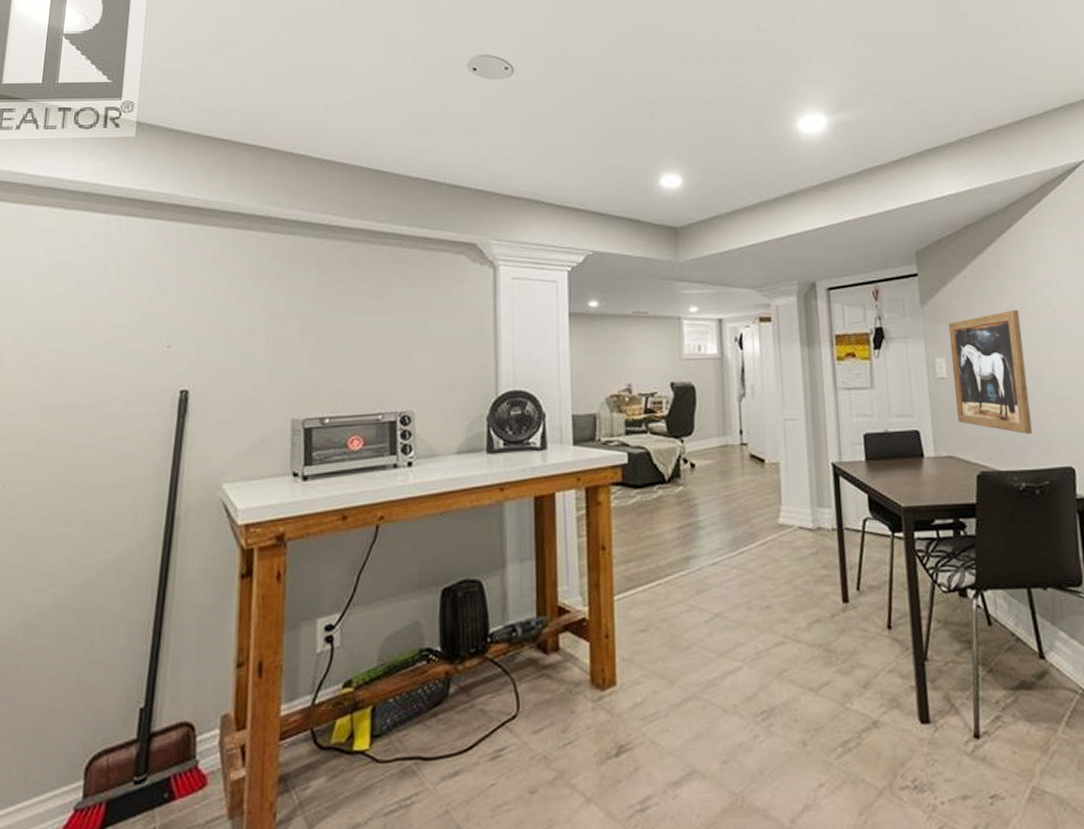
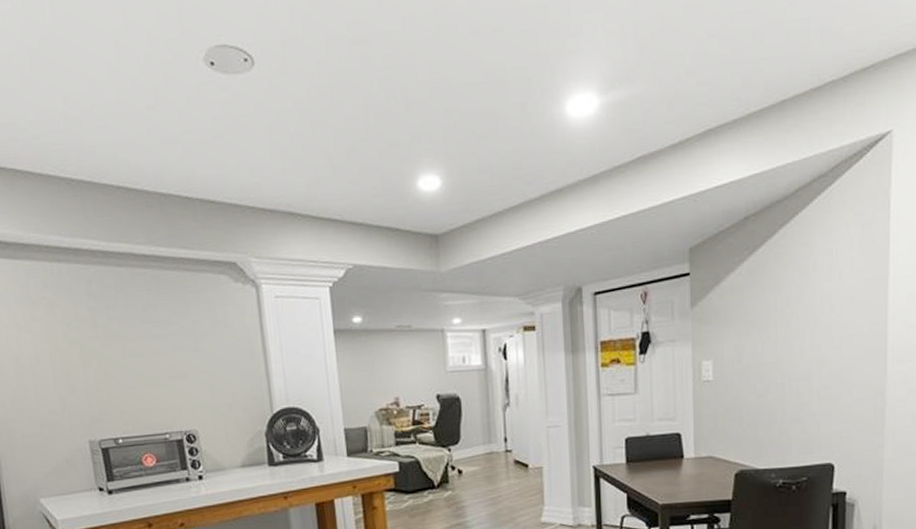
wall art: present [948,310,1033,434] -> none [718,307,795,433]

